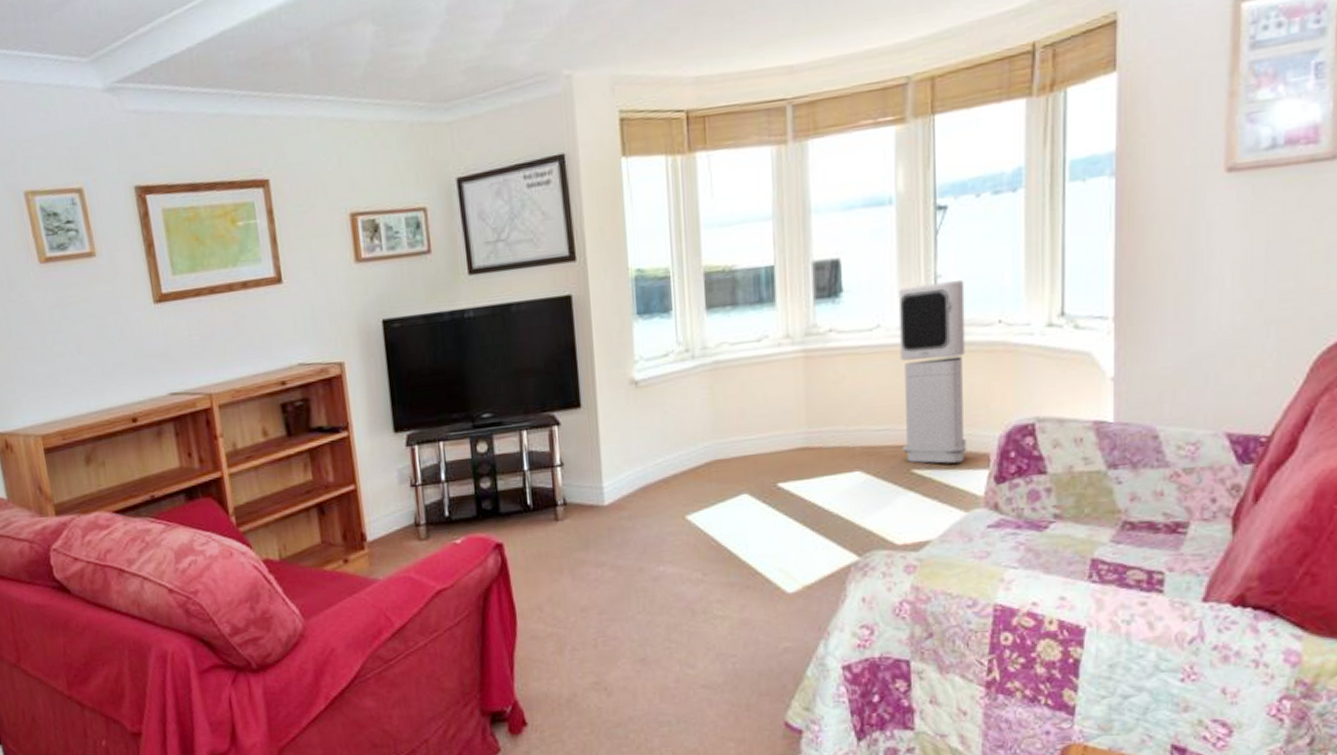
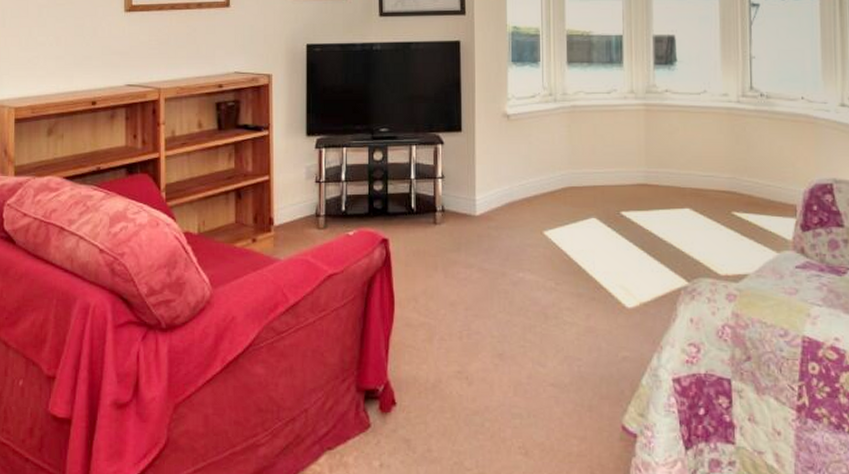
air purifier: present [898,280,967,464] -> none [721,63,778,210]

